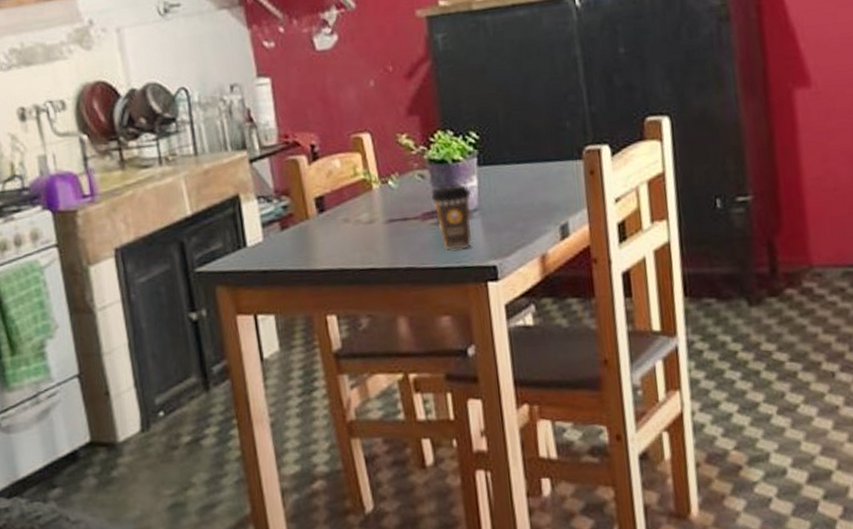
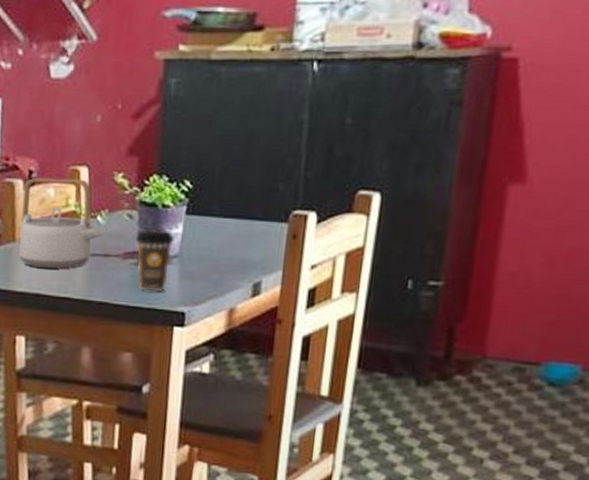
teapot: none [308,146,399,243] -> present [19,177,105,269]

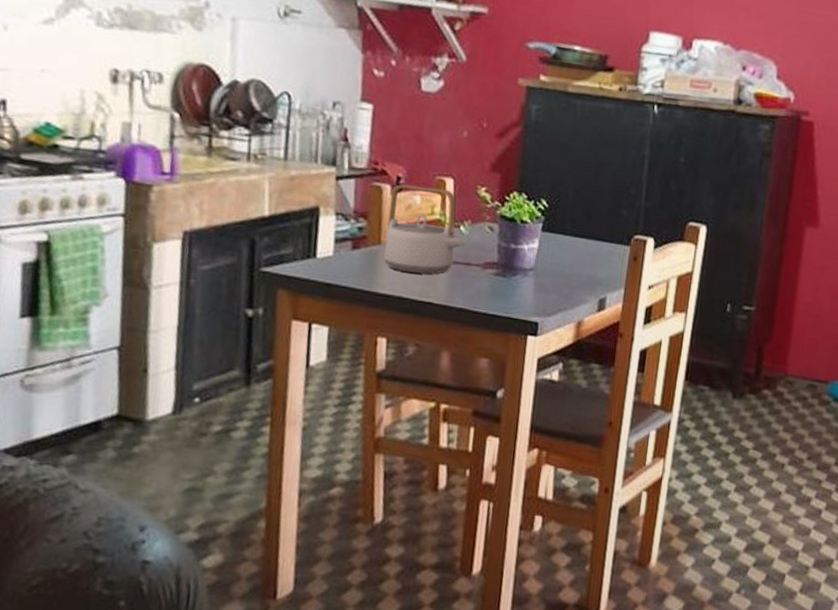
coffee cup: present [135,229,175,292] -> none [495,241,531,302]

